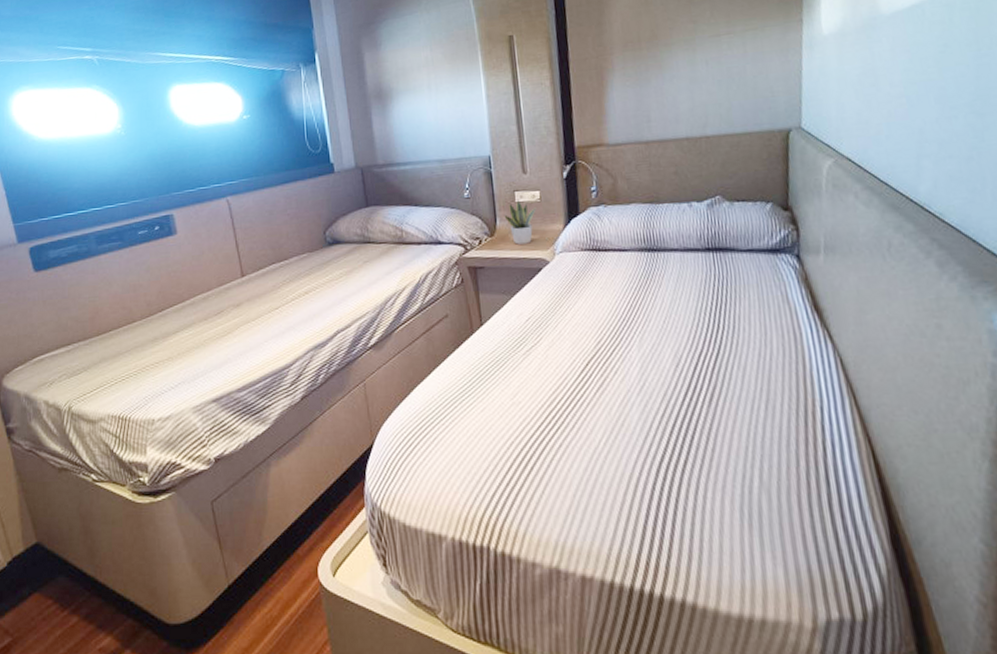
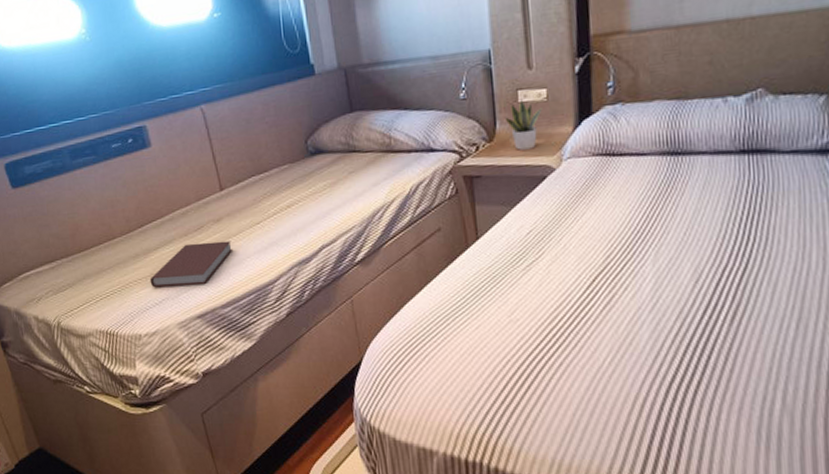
book: none [167,325,250,372] -> present [149,240,232,288]

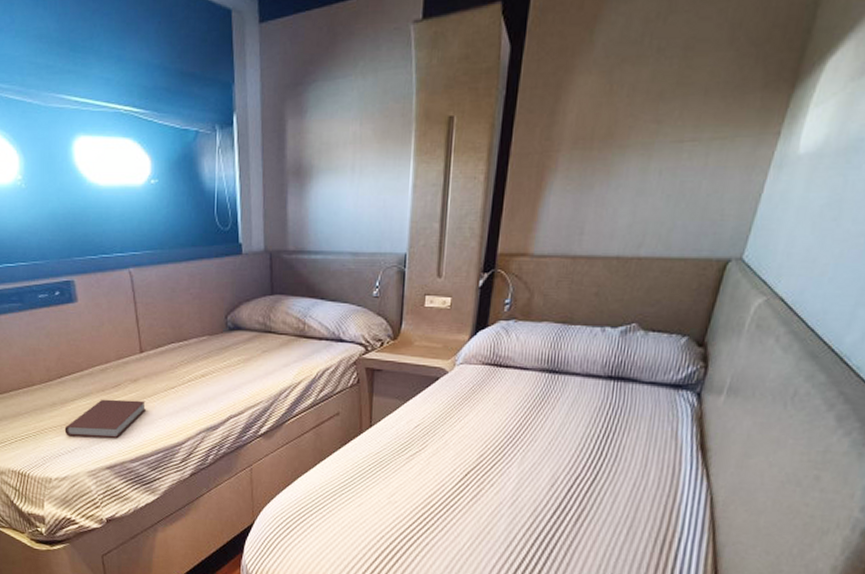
potted plant: present [504,98,542,151] -> none [410,303,445,351]

